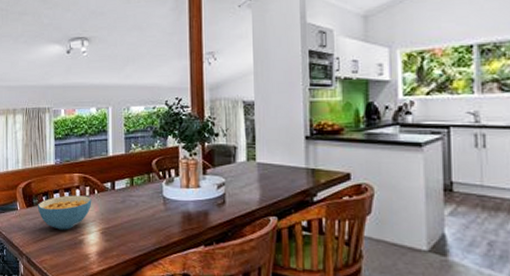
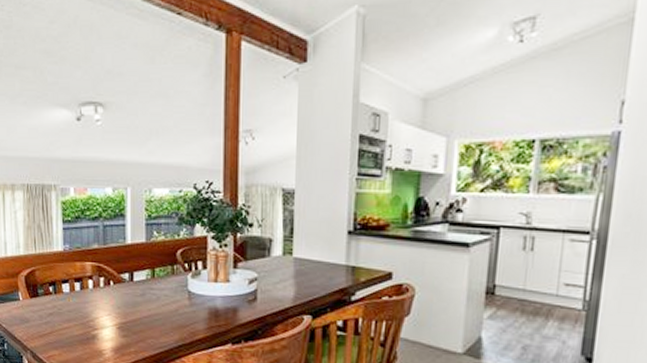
cereal bowl: present [37,195,92,230] -> none [43,285,107,324]

